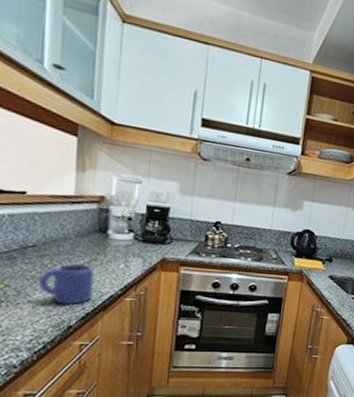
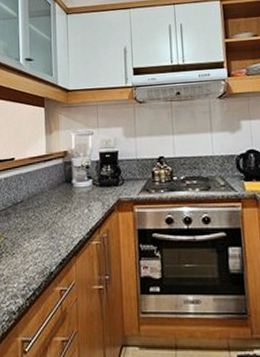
mug: present [37,263,96,305] -> none [26,212,67,251]

